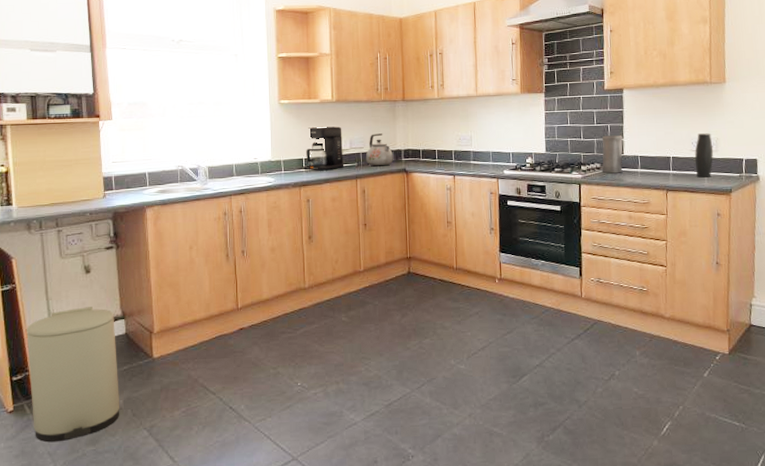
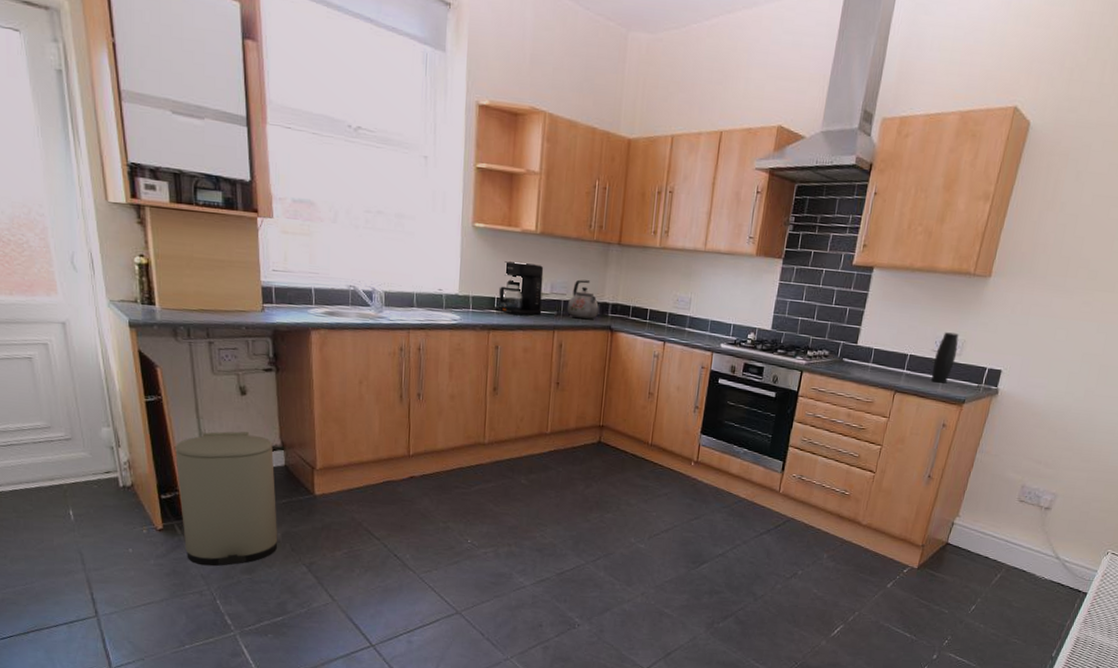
canister: present [602,135,623,174] -> none [829,319,861,365]

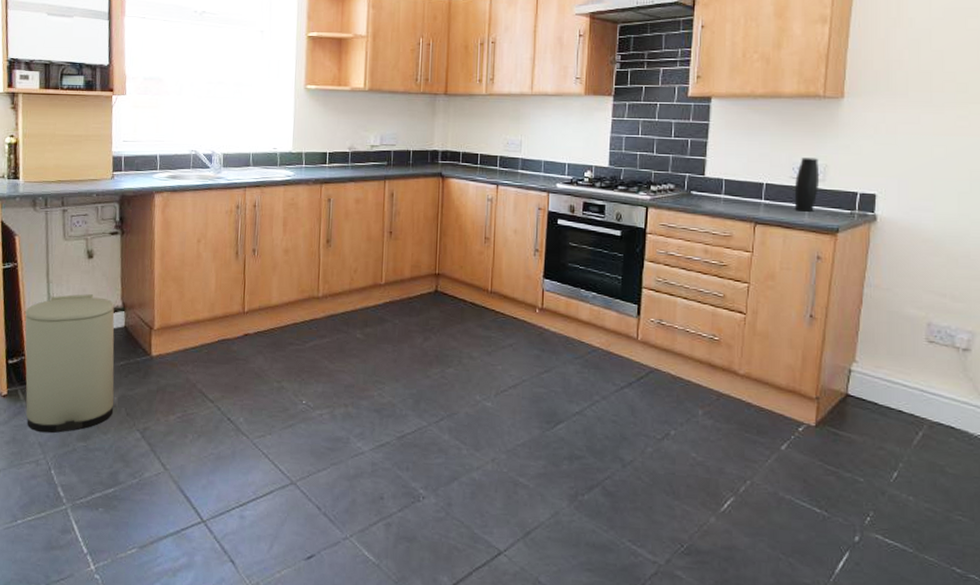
coffee maker: present [493,261,544,316] -> none [325,118,373,168]
kettle: present [566,279,600,320] -> none [397,130,429,168]

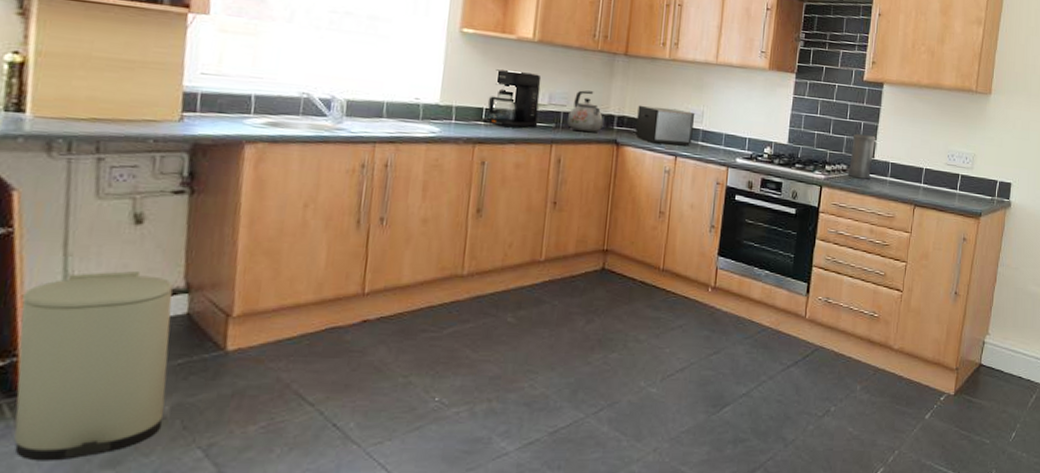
coffee maker: none [325,118,373,168] -> present [481,69,541,128]
kettle: none [397,130,429,168] -> present [566,90,604,133]
toaster: none [459,139,513,175] -> present [635,105,694,146]
canister: none [675,151,705,198] -> present [847,133,876,180]
vase: present [795,158,820,212] -> none [948,146,969,197]

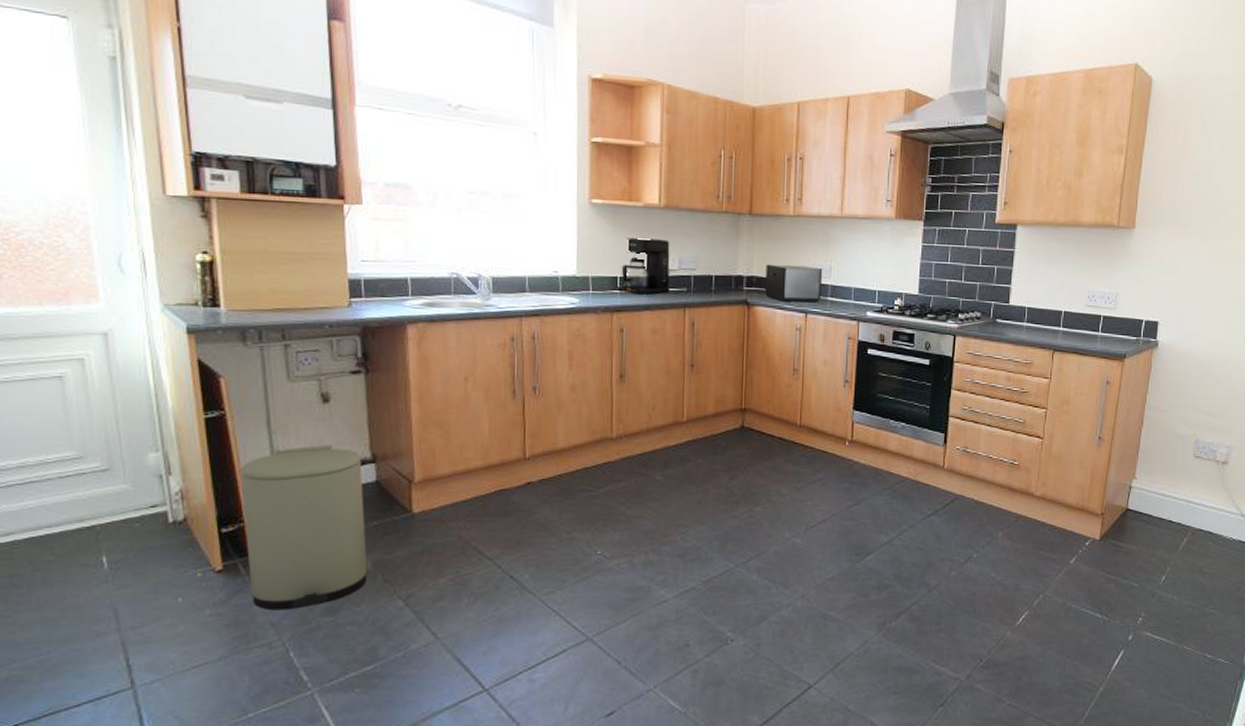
kettle: present [566,90,604,133] -> none [697,253,734,295]
canister: present [847,133,876,180] -> none [982,279,1010,326]

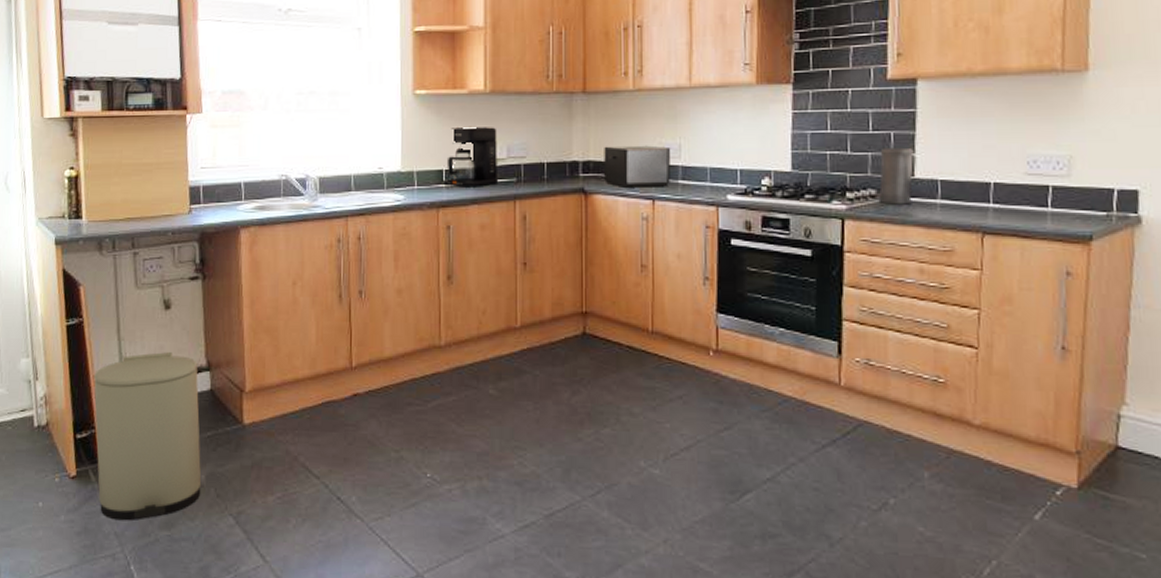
canister: none [982,279,1010,326] -> present [878,147,914,205]

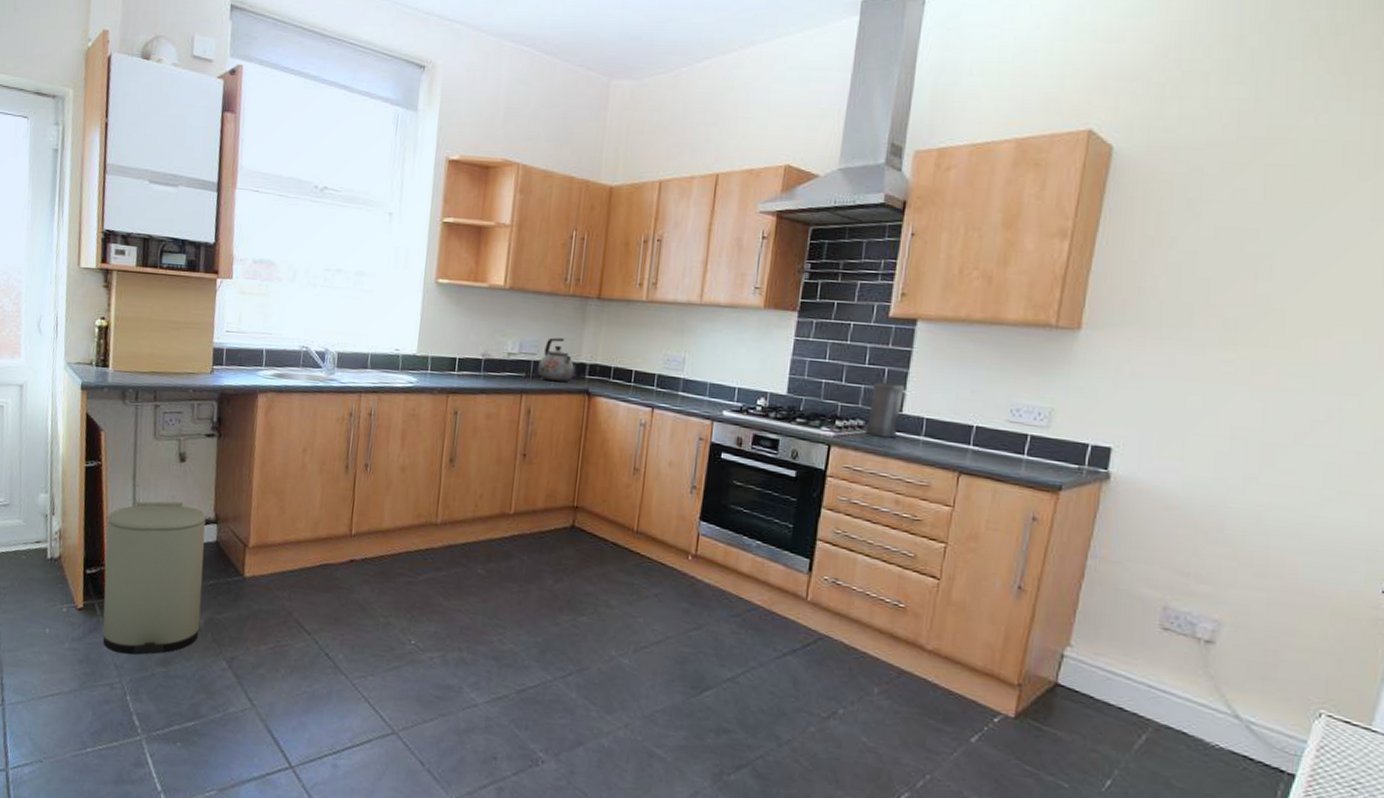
coffee maker: present [442,127,499,188] -> none [454,319,512,378]
kettle: none [528,138,568,184] -> present [537,337,575,382]
toaster: present [604,145,670,188] -> none [608,352,674,397]

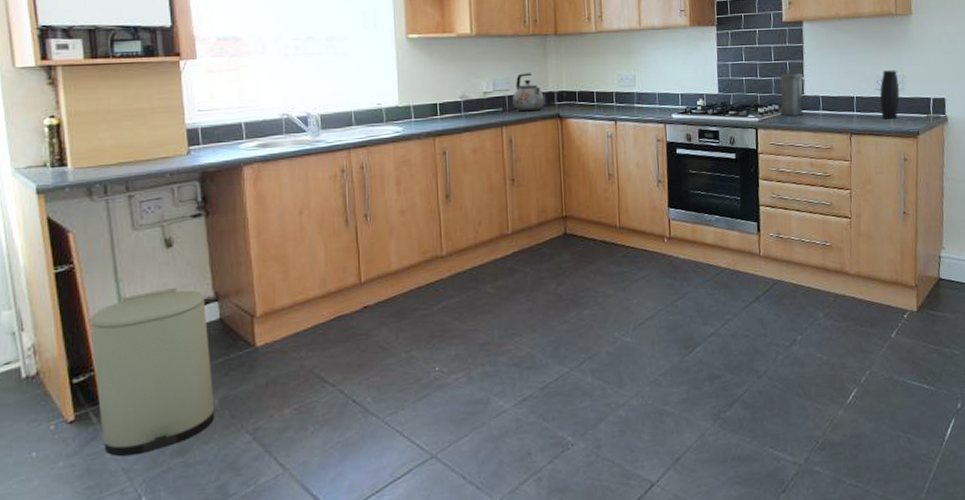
vase: none [1010,398,1044,464] -> present [880,70,900,119]

